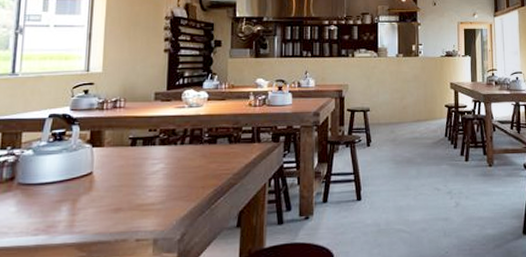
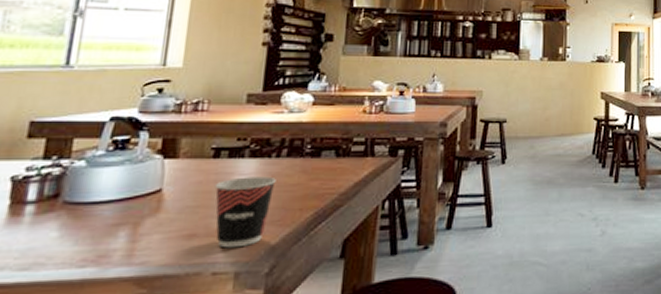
cup: none [133,160,182,220] -> present [214,176,276,248]

